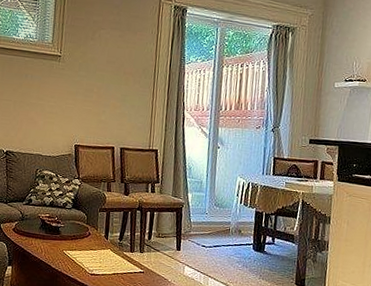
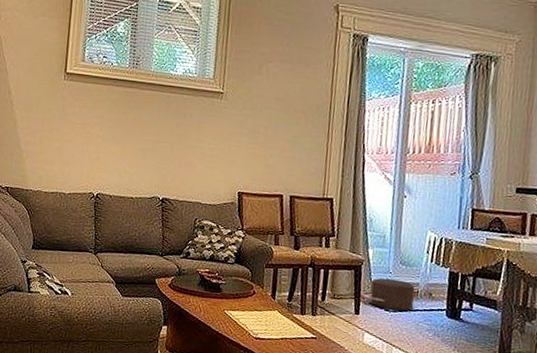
pouf: none [183,218,227,246] -> present [363,278,415,311]

